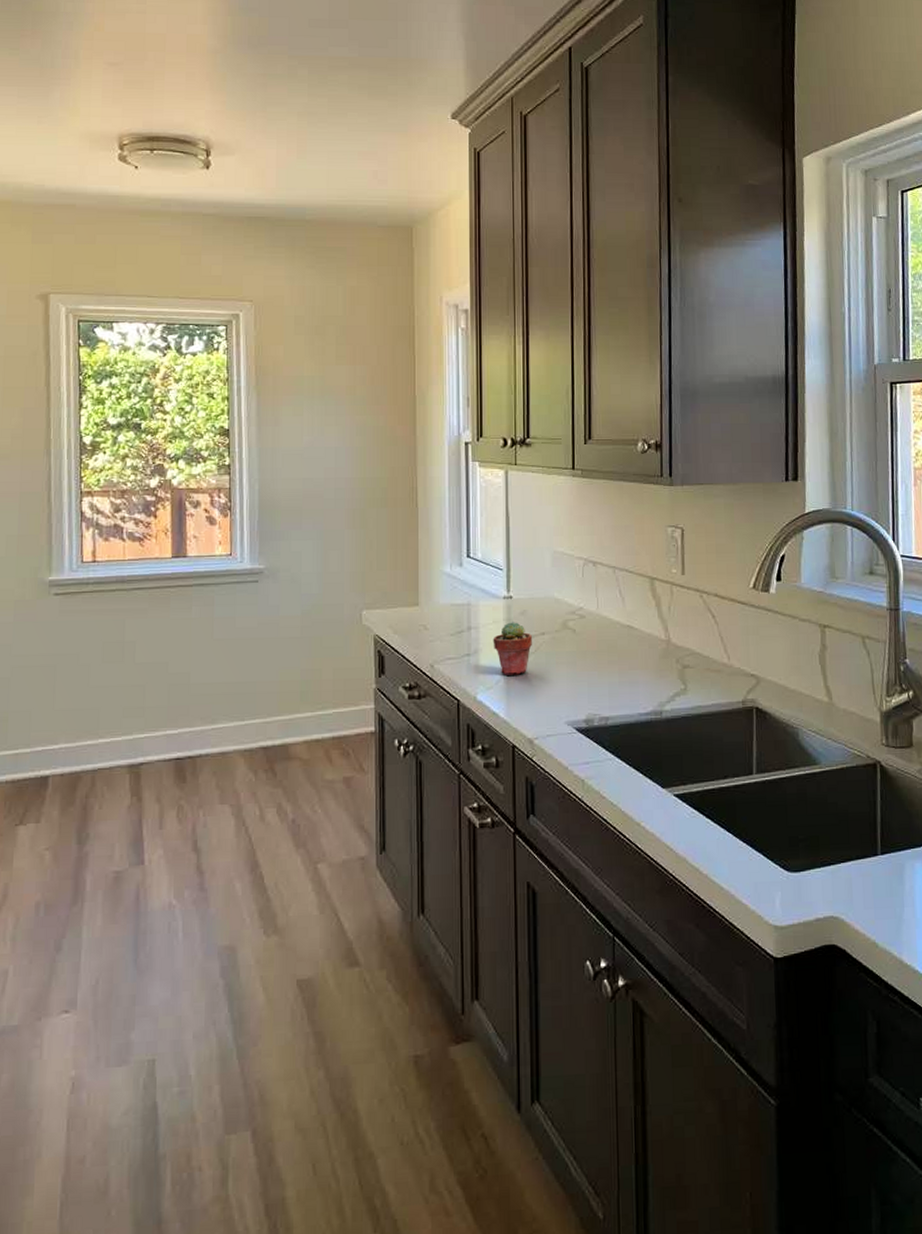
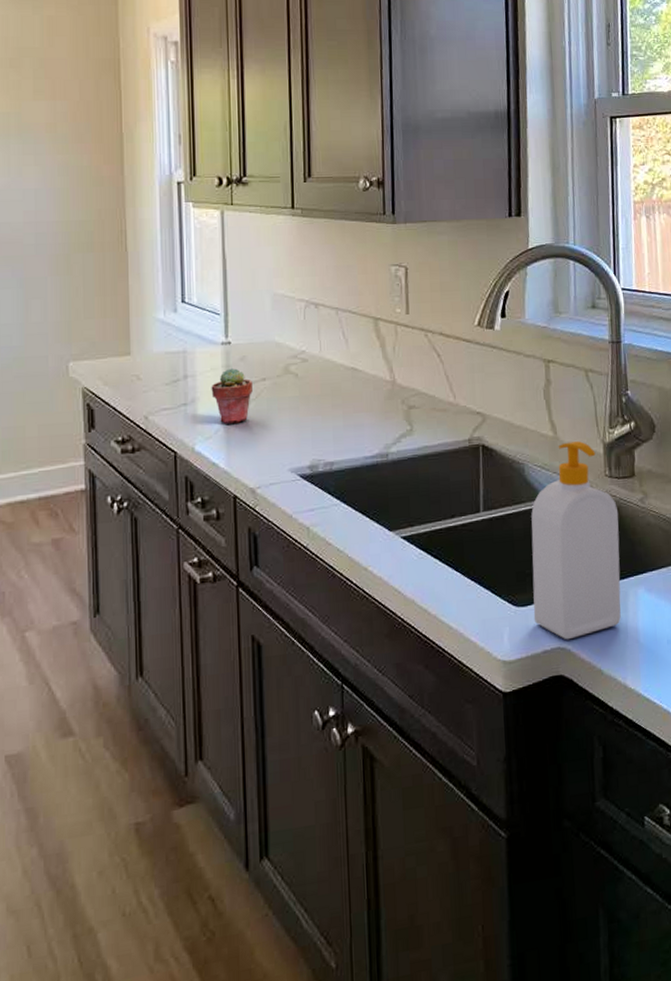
soap bottle: none [805,708,897,910] -> present [531,441,621,640]

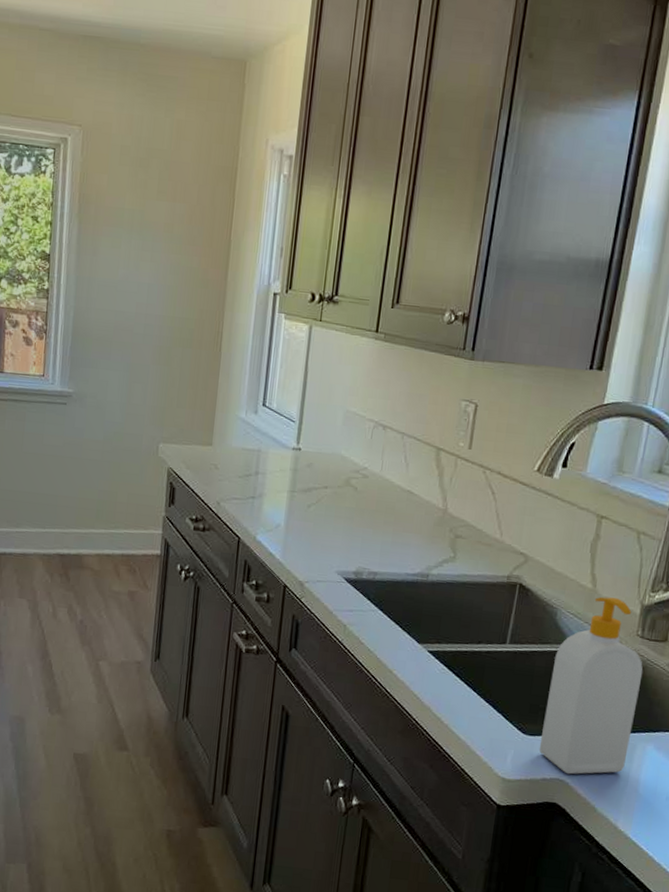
potted succulent: present [211,367,252,424] -> none [277,471,315,523]

